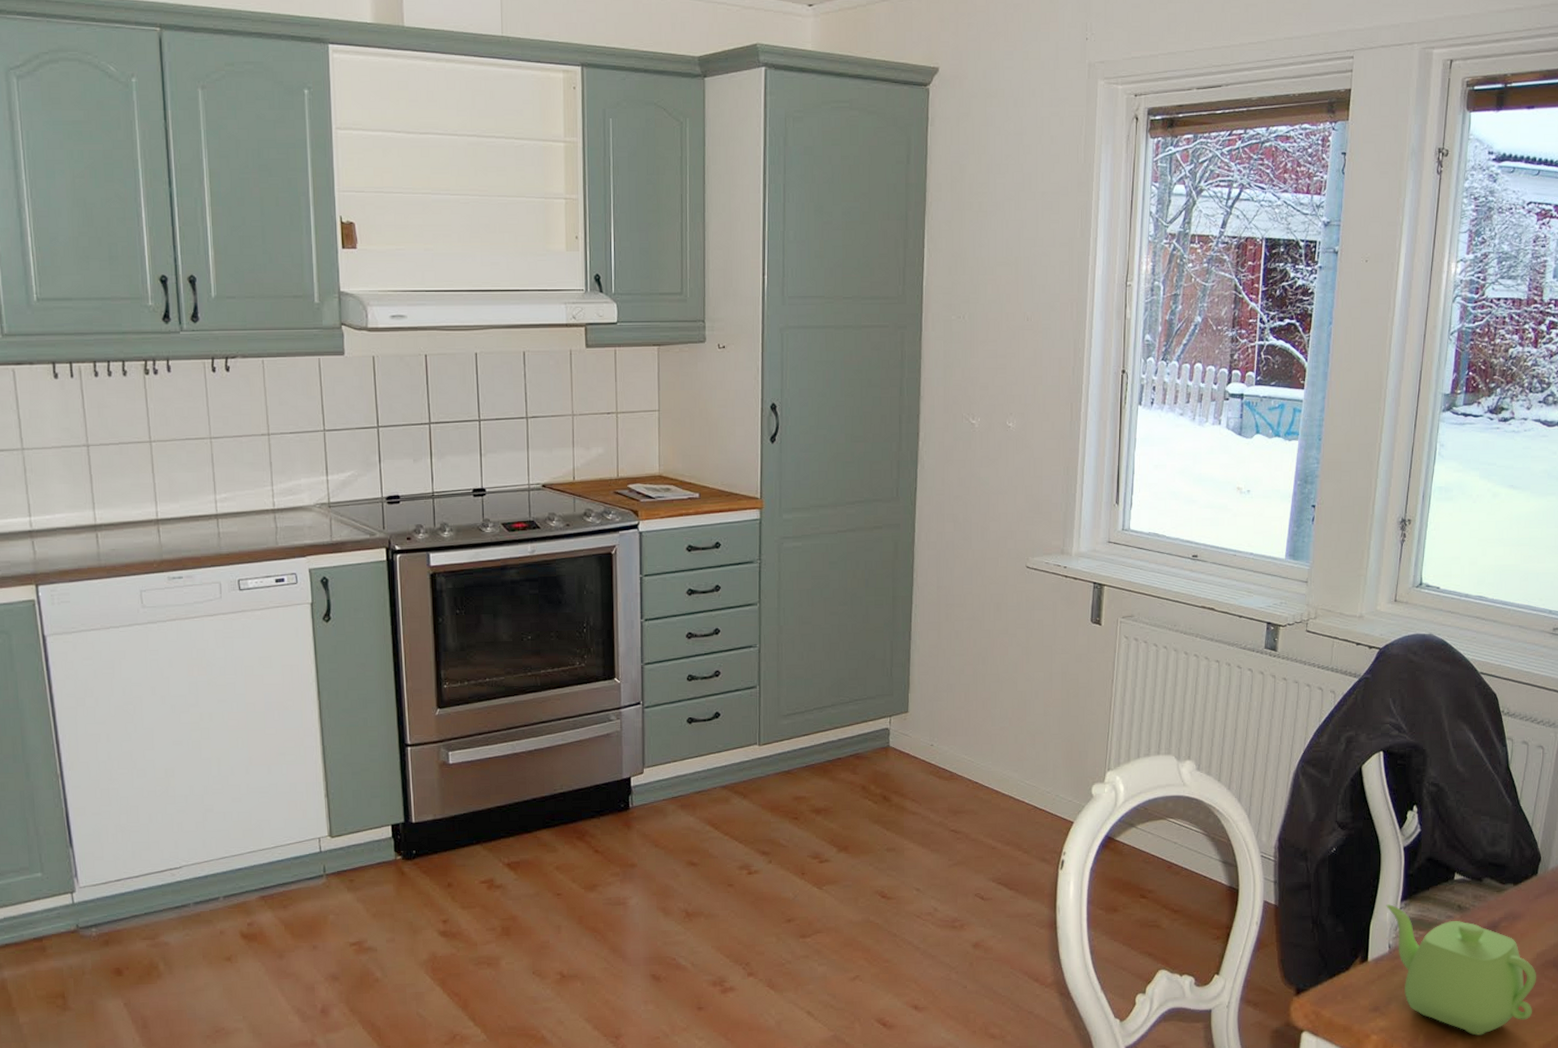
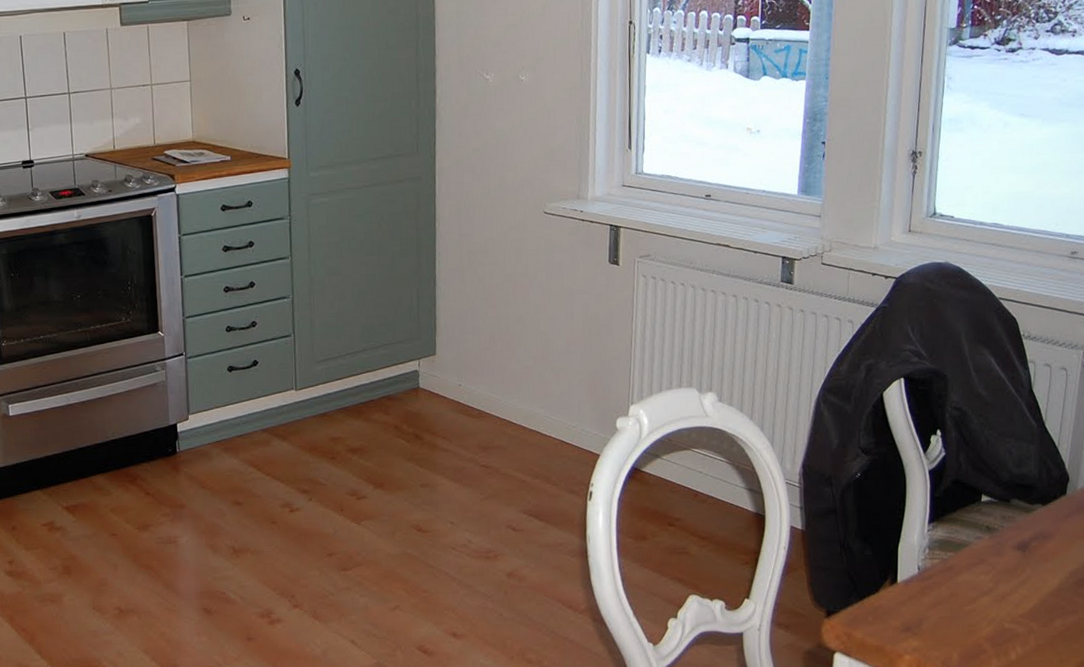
teapot: present [1386,903,1537,1036] -> none [913,526,1071,654]

